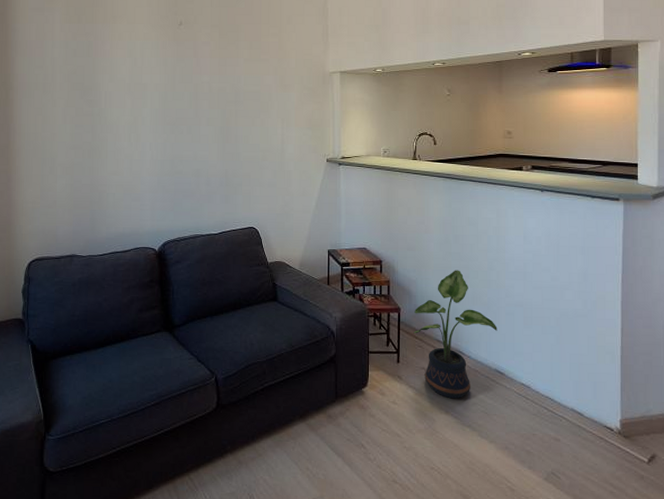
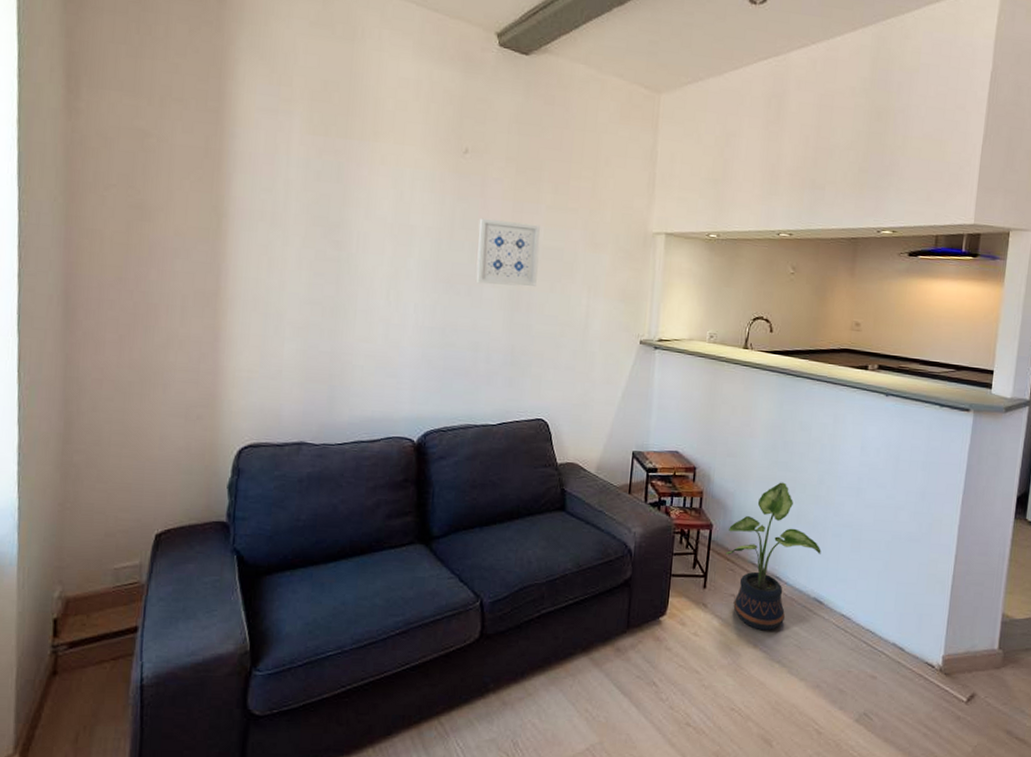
wall art: none [194,73,241,124] -> present [475,218,540,287]

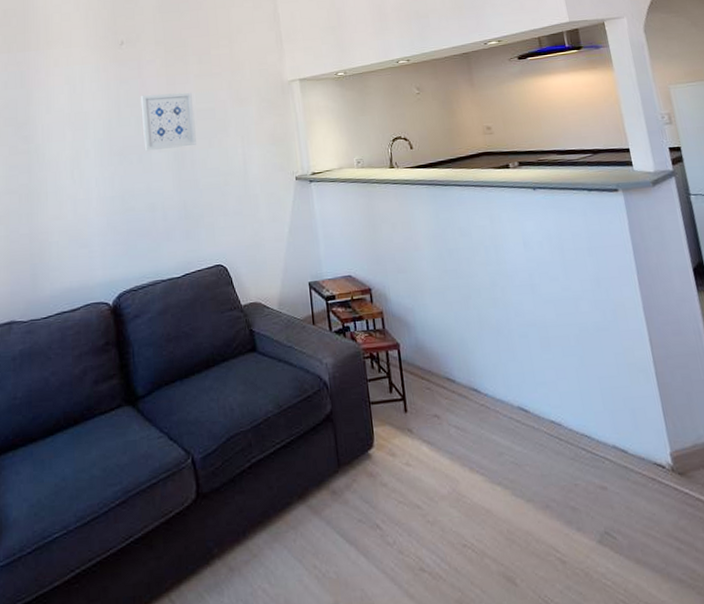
potted plant: present [725,482,821,631] -> none [416,290,513,451]

